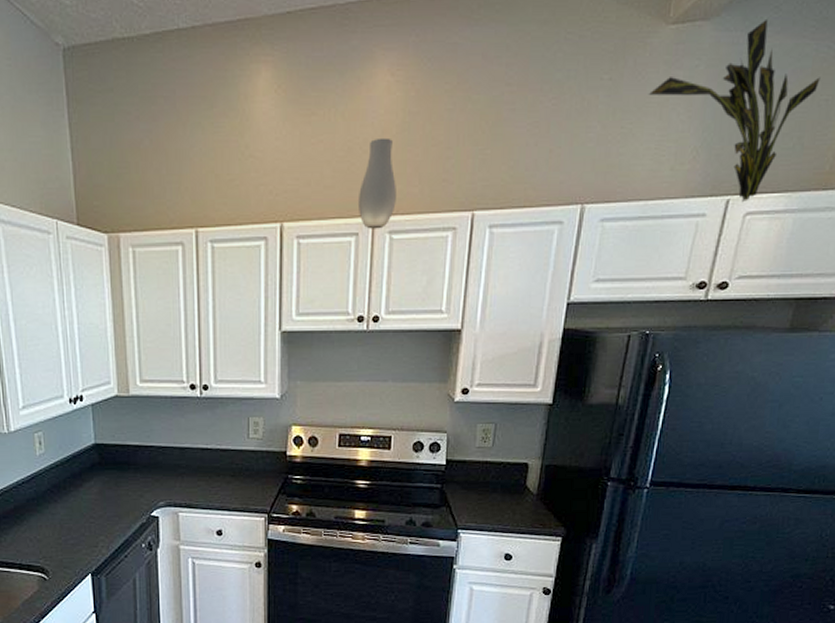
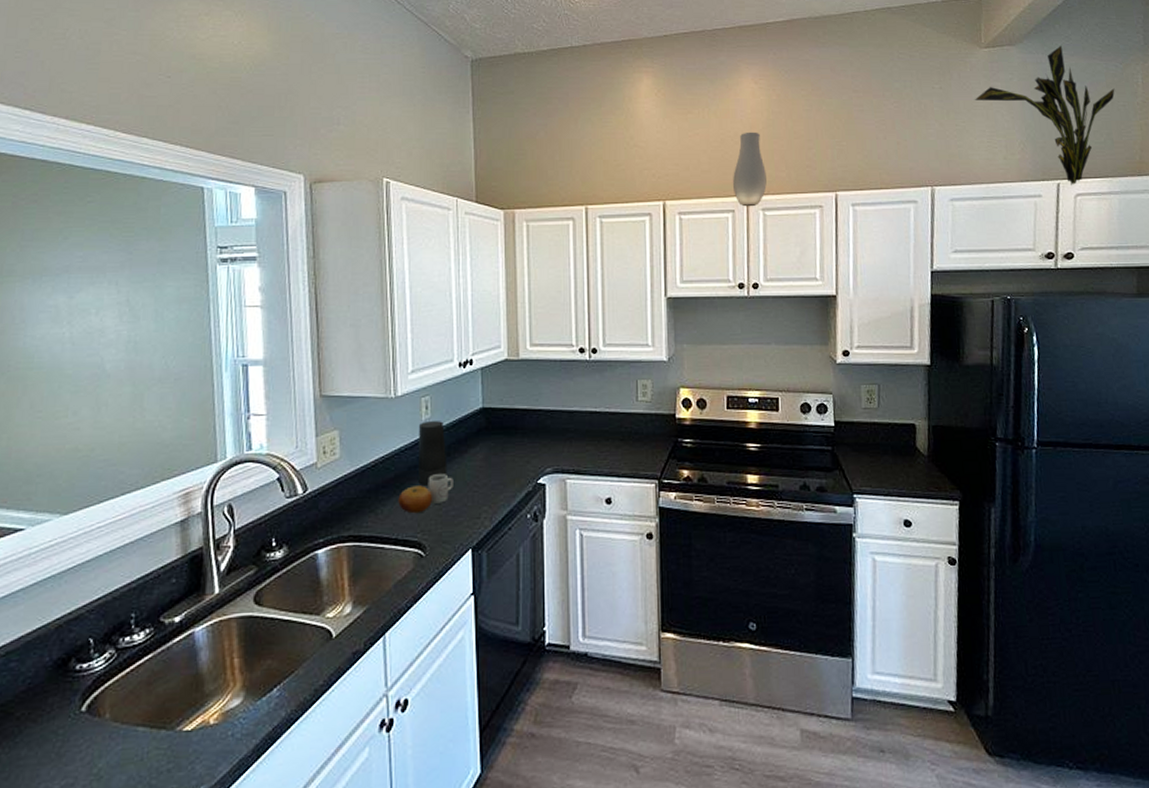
fruit: none [19,516,53,542] -> present [398,485,433,514]
canister: none [34,456,64,517] -> present [418,421,448,486]
mug: none [46,506,71,533] -> present [427,474,453,504]

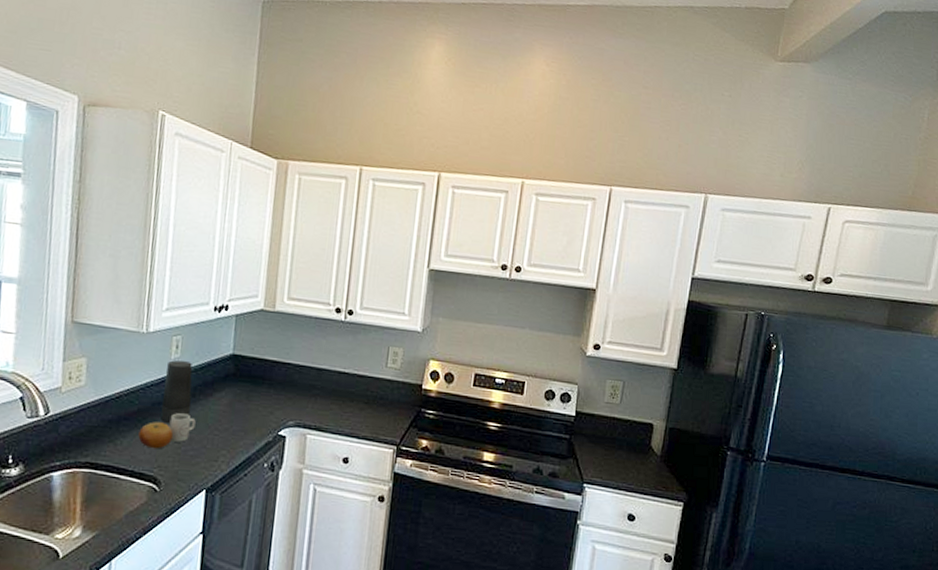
vase: present [732,132,767,207] -> none [509,114,545,190]
decorative plant: present [974,45,1115,186] -> none [761,69,900,212]

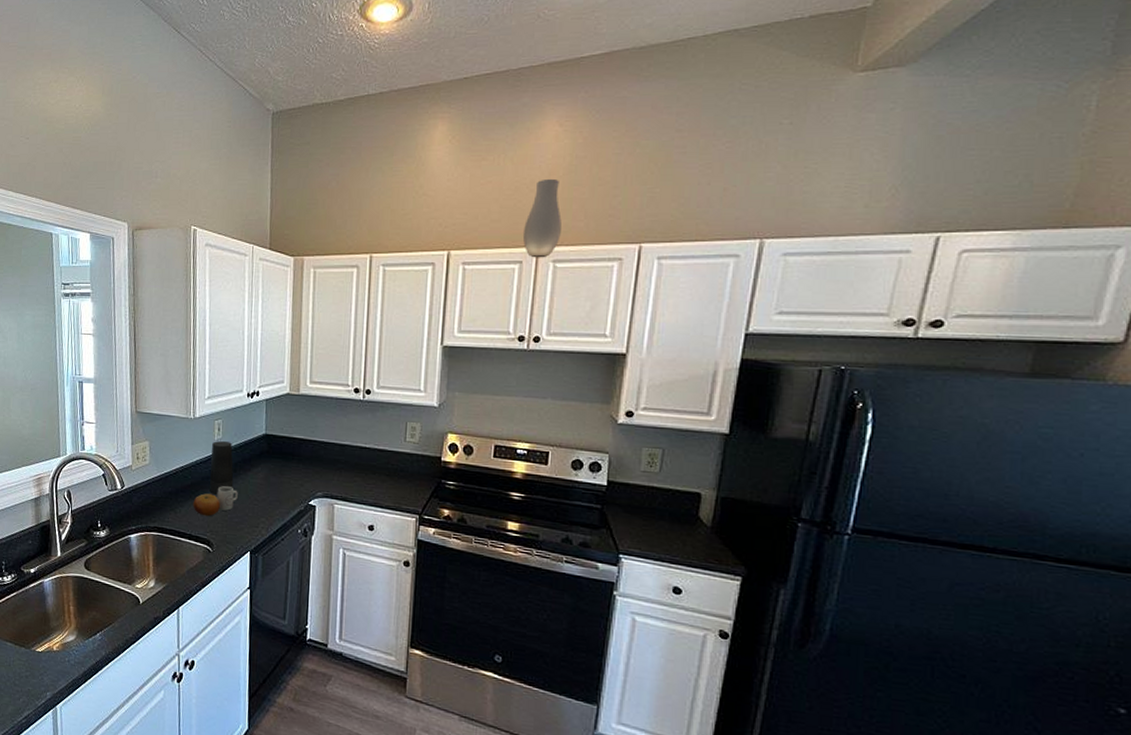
vase: none [509,114,545,190] -> present [522,178,562,258]

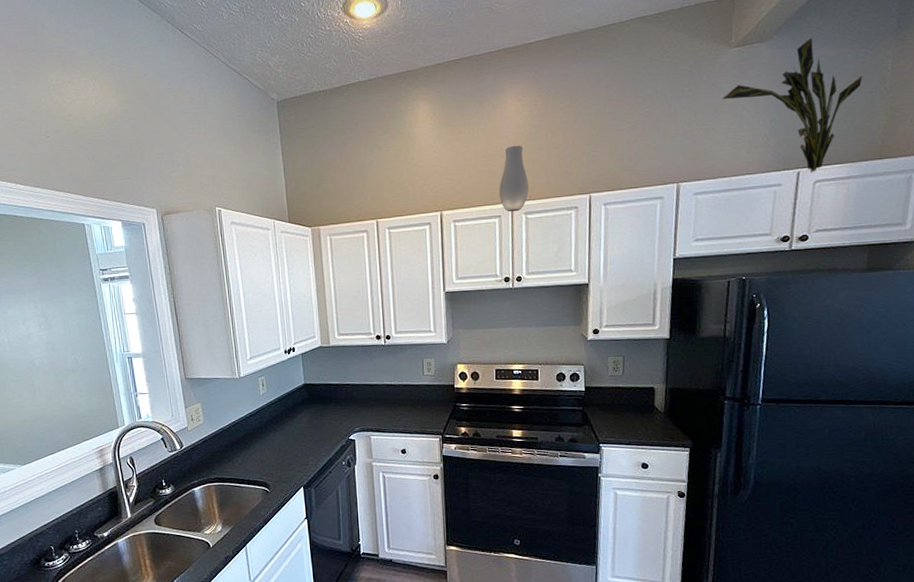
fruit: present [193,493,221,517] -> none [247,442,273,462]
canister: present [210,441,234,495] -> none [259,395,282,442]
mug: present [216,486,238,511] -> none [268,433,287,455]
decorative plant: none [835,62,1050,240] -> present [721,37,863,174]

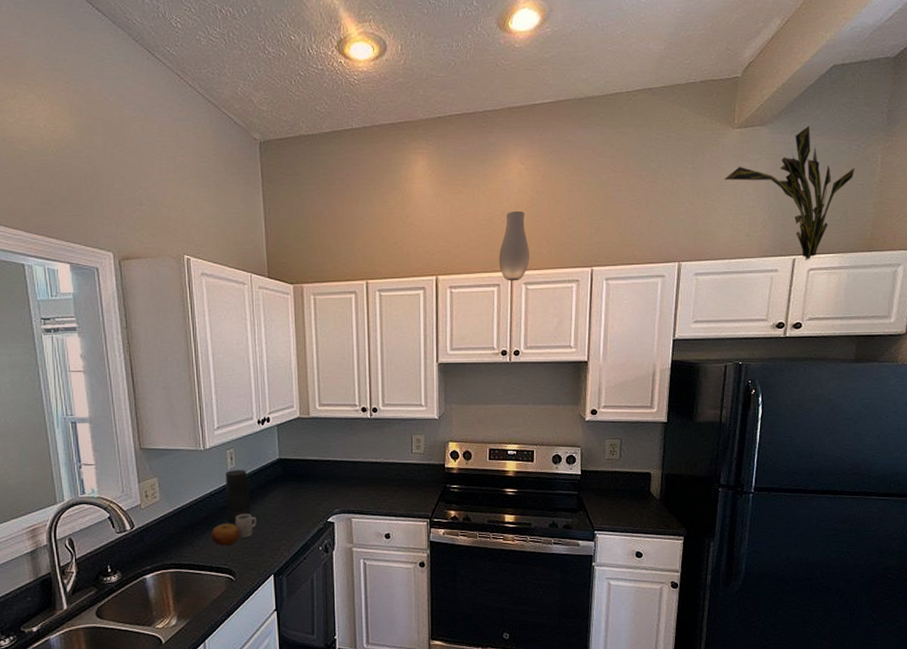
fruit: none [247,442,273,462] -> present [211,523,240,546]
canister: none [259,395,282,442] -> present [226,470,251,523]
mug: none [268,433,287,455] -> present [235,514,257,538]

